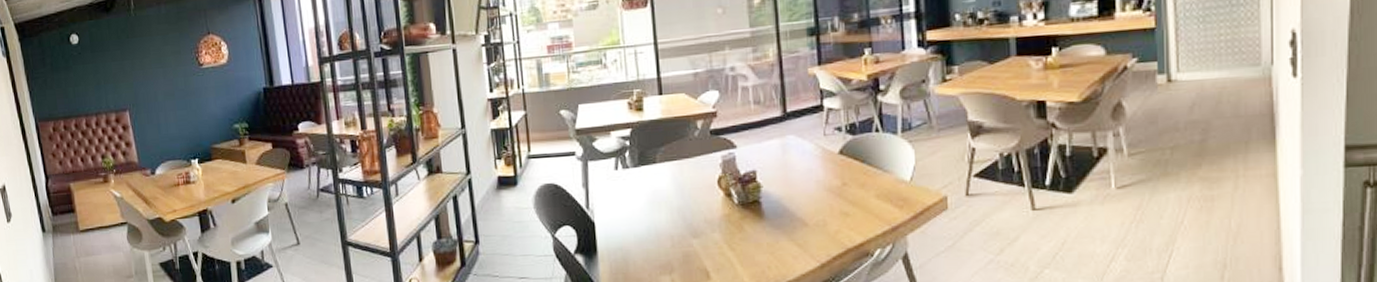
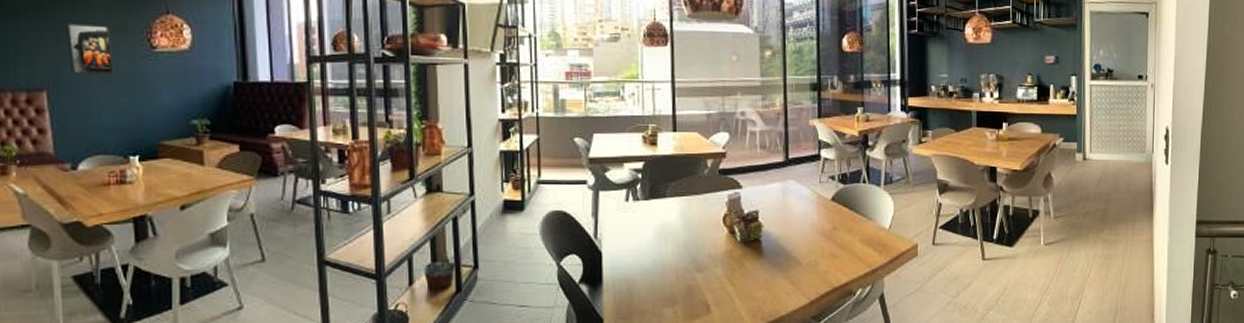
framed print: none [137,50,175,95] -> present [65,23,114,75]

